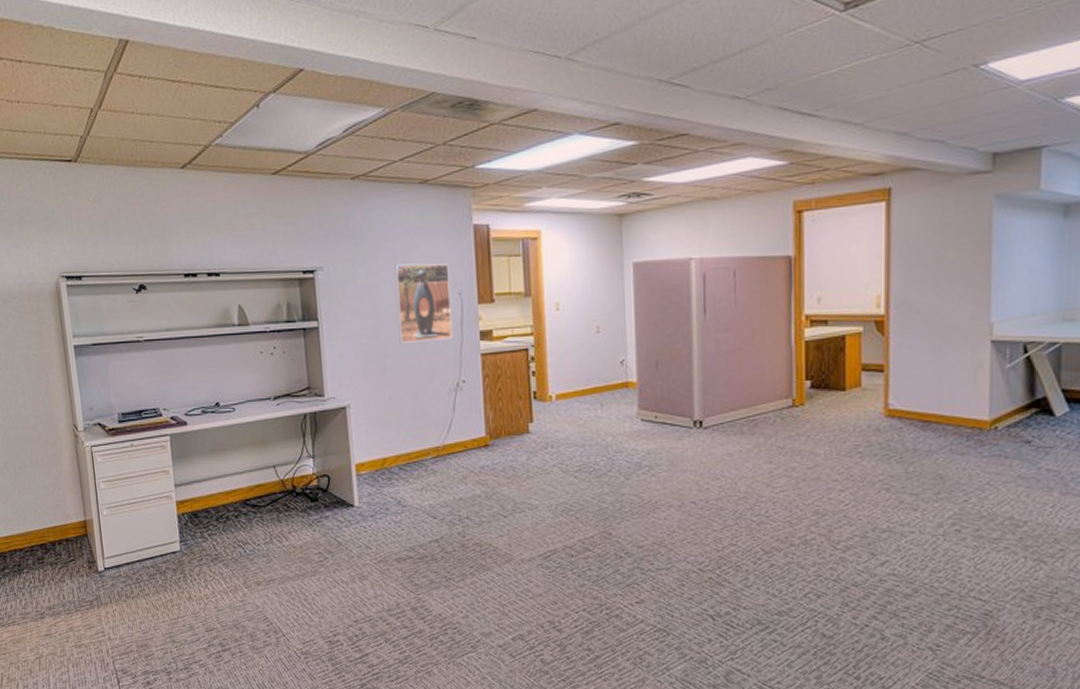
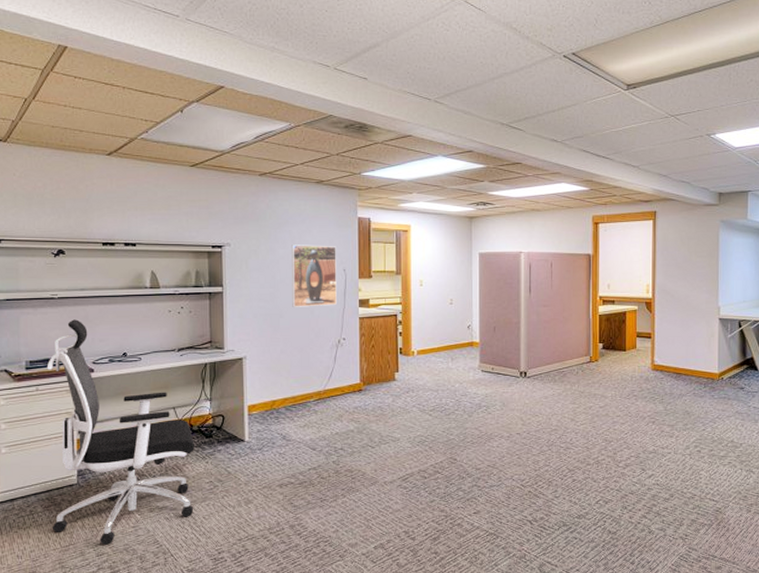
office chair: none [139,365,304,620] -> present [46,319,194,545]

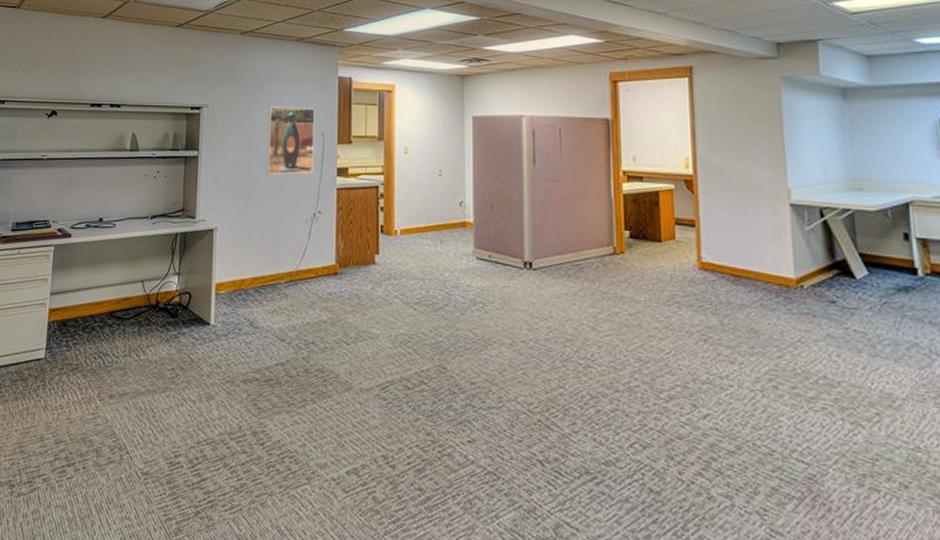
office chair: present [46,319,194,545] -> none [16,181,160,432]

